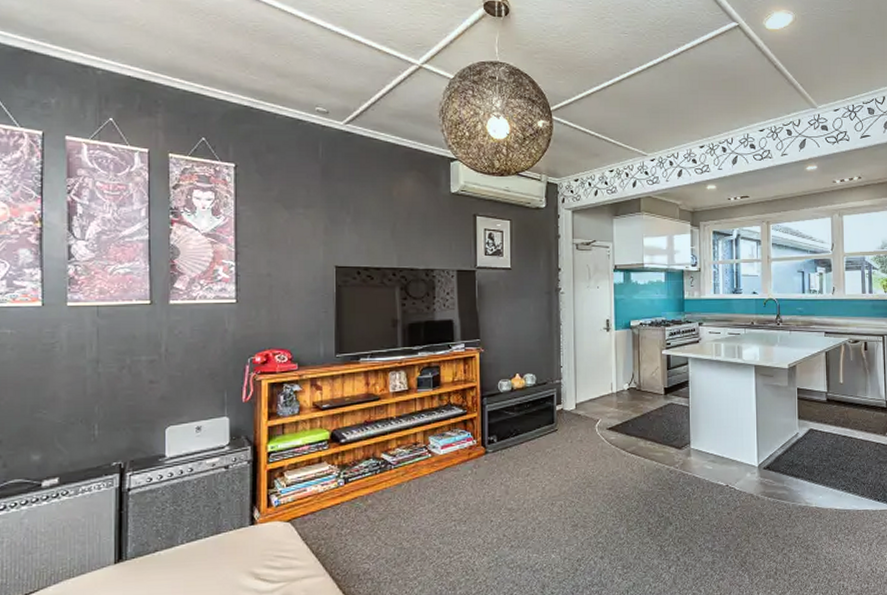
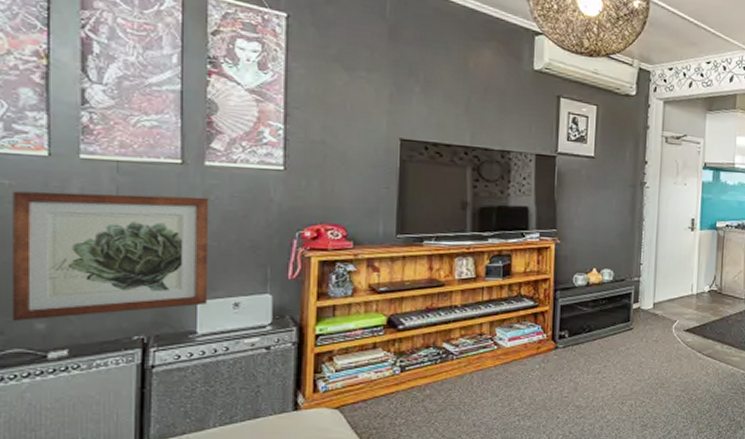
wall art: none [12,332,175,455] -> present [11,191,209,322]

